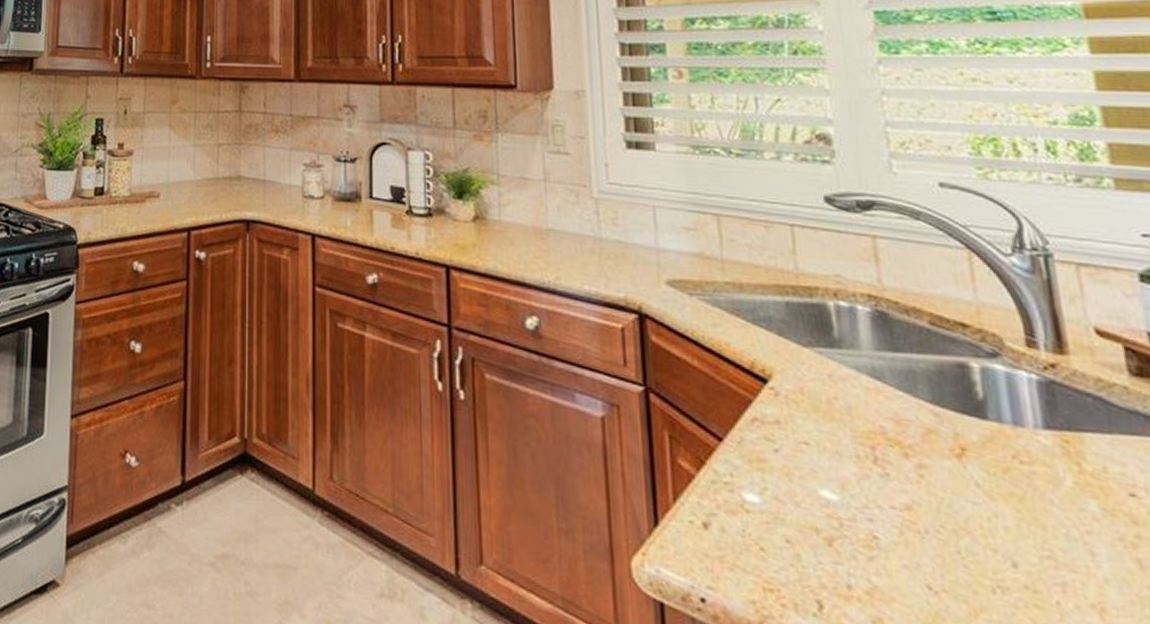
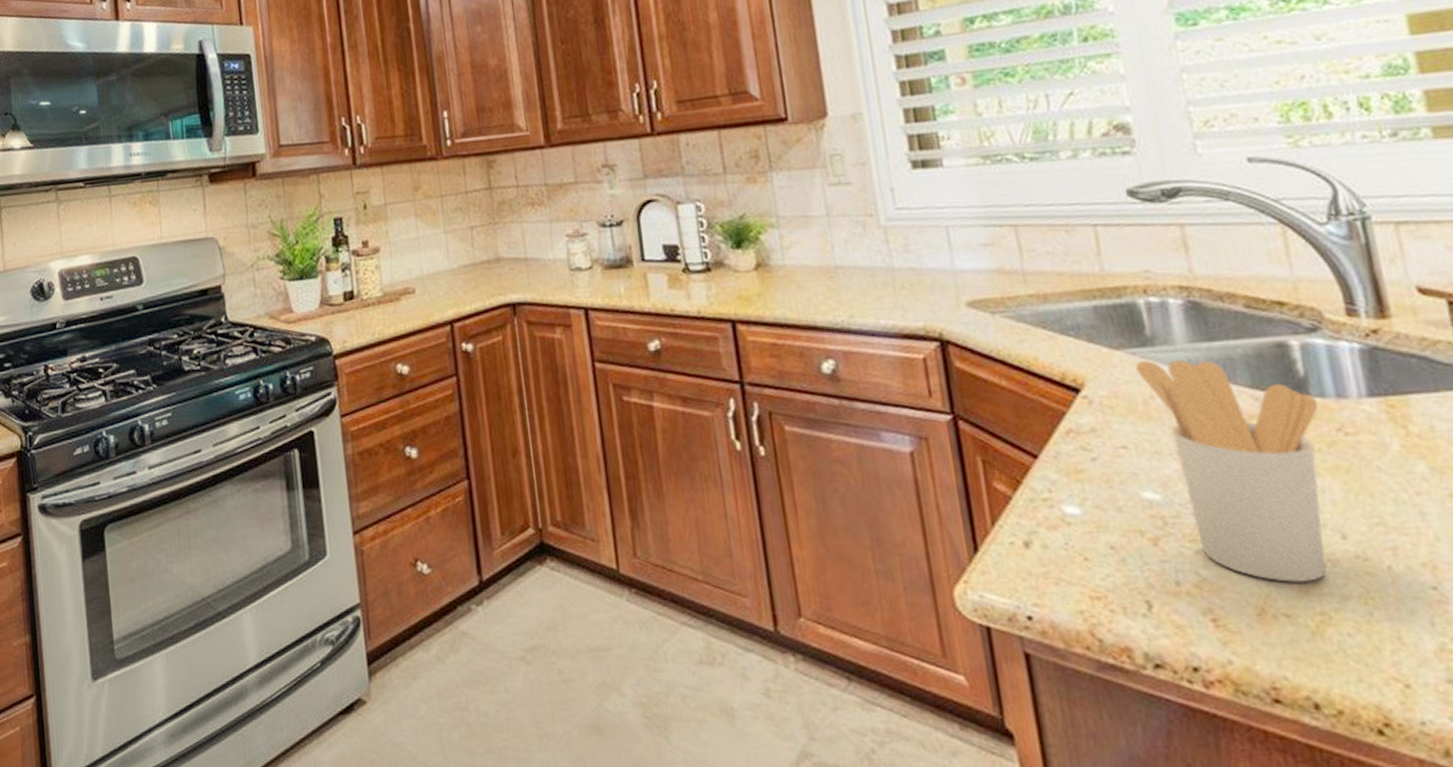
utensil holder: none [822,361,996,606] -> present [1136,359,1326,582]

